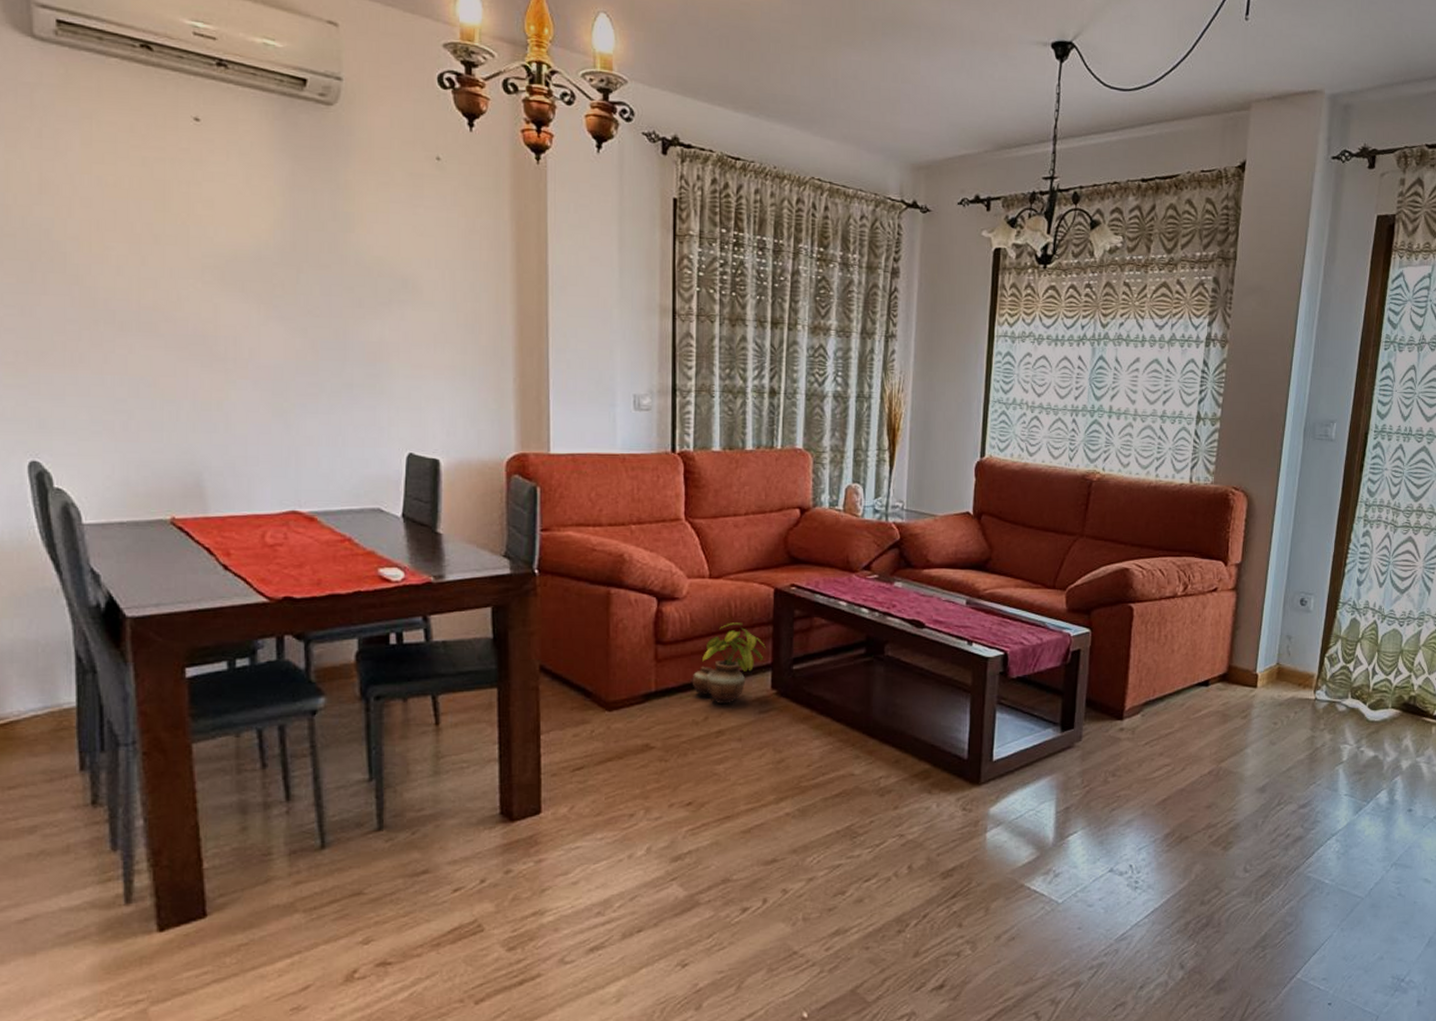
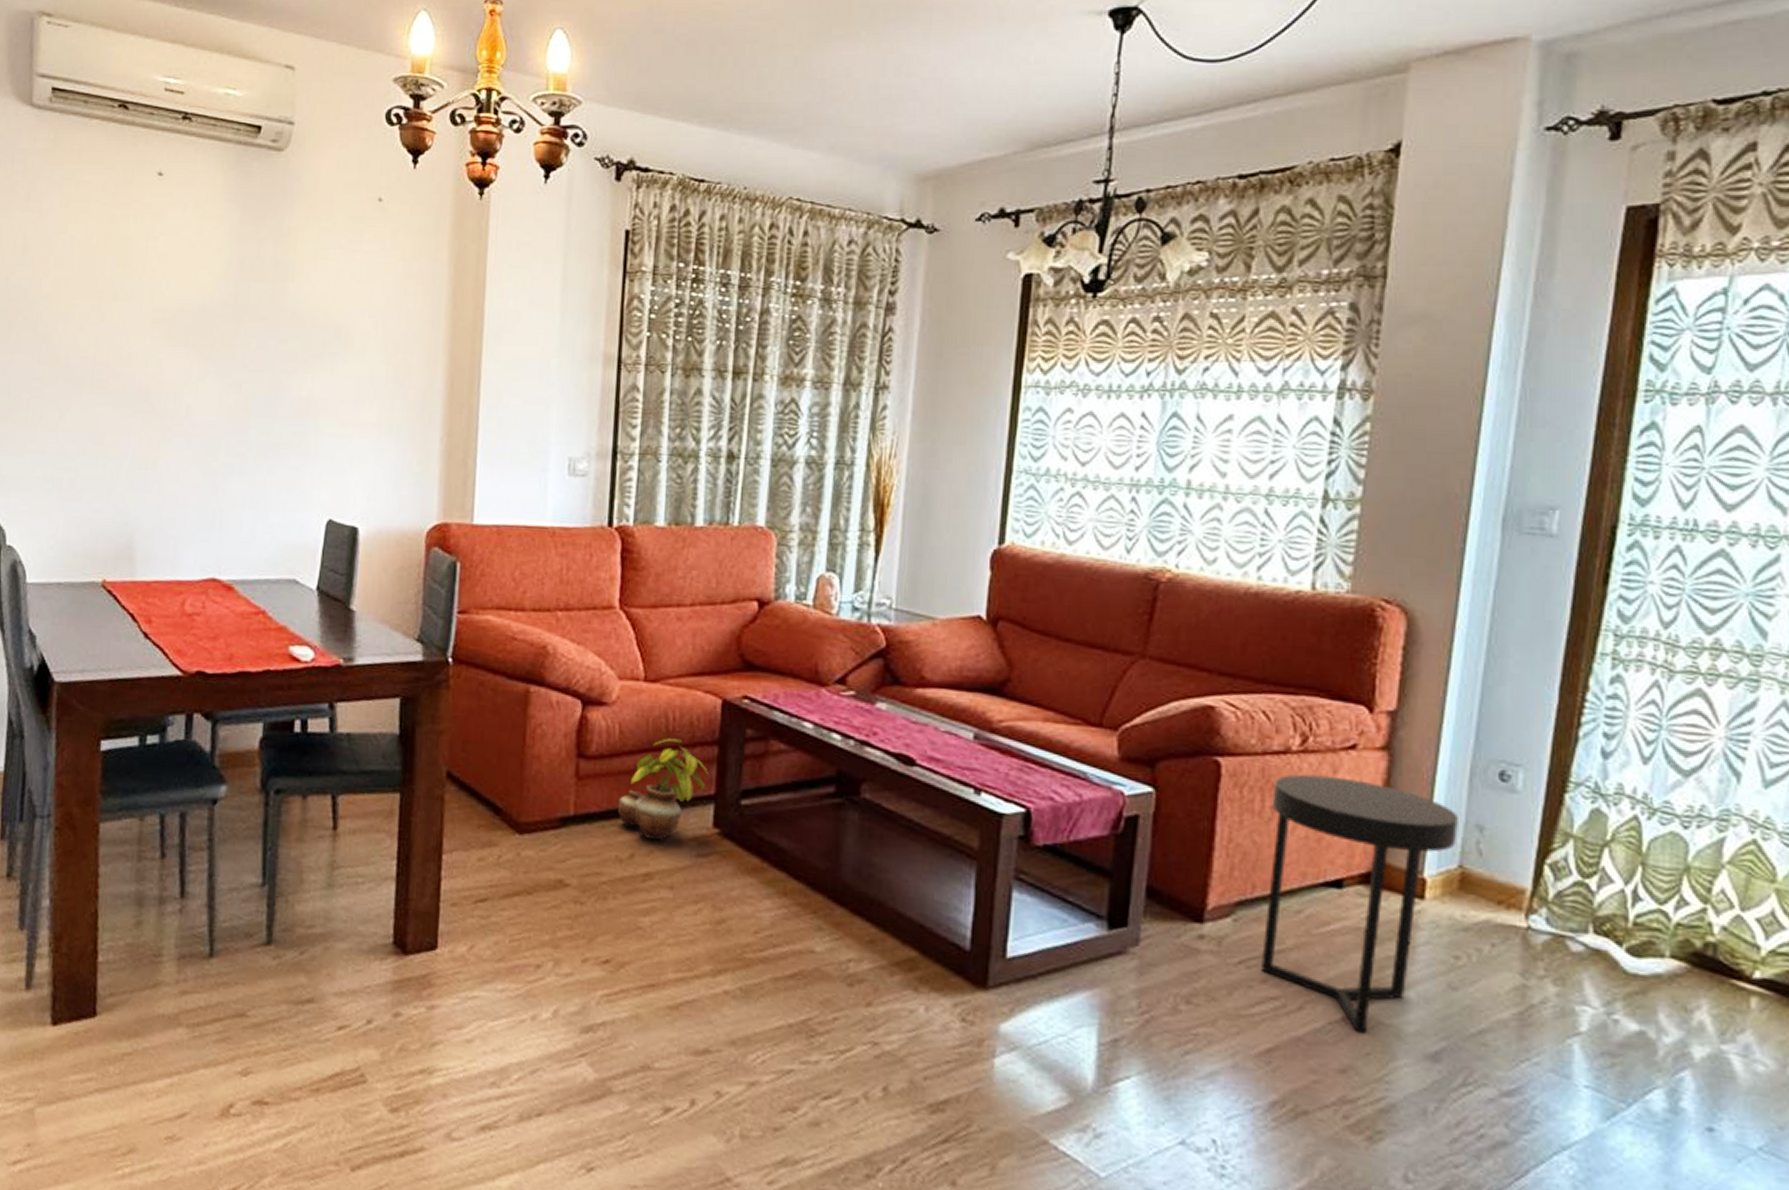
side table: none [1159,611,1277,780] -> present [1261,774,1458,1034]

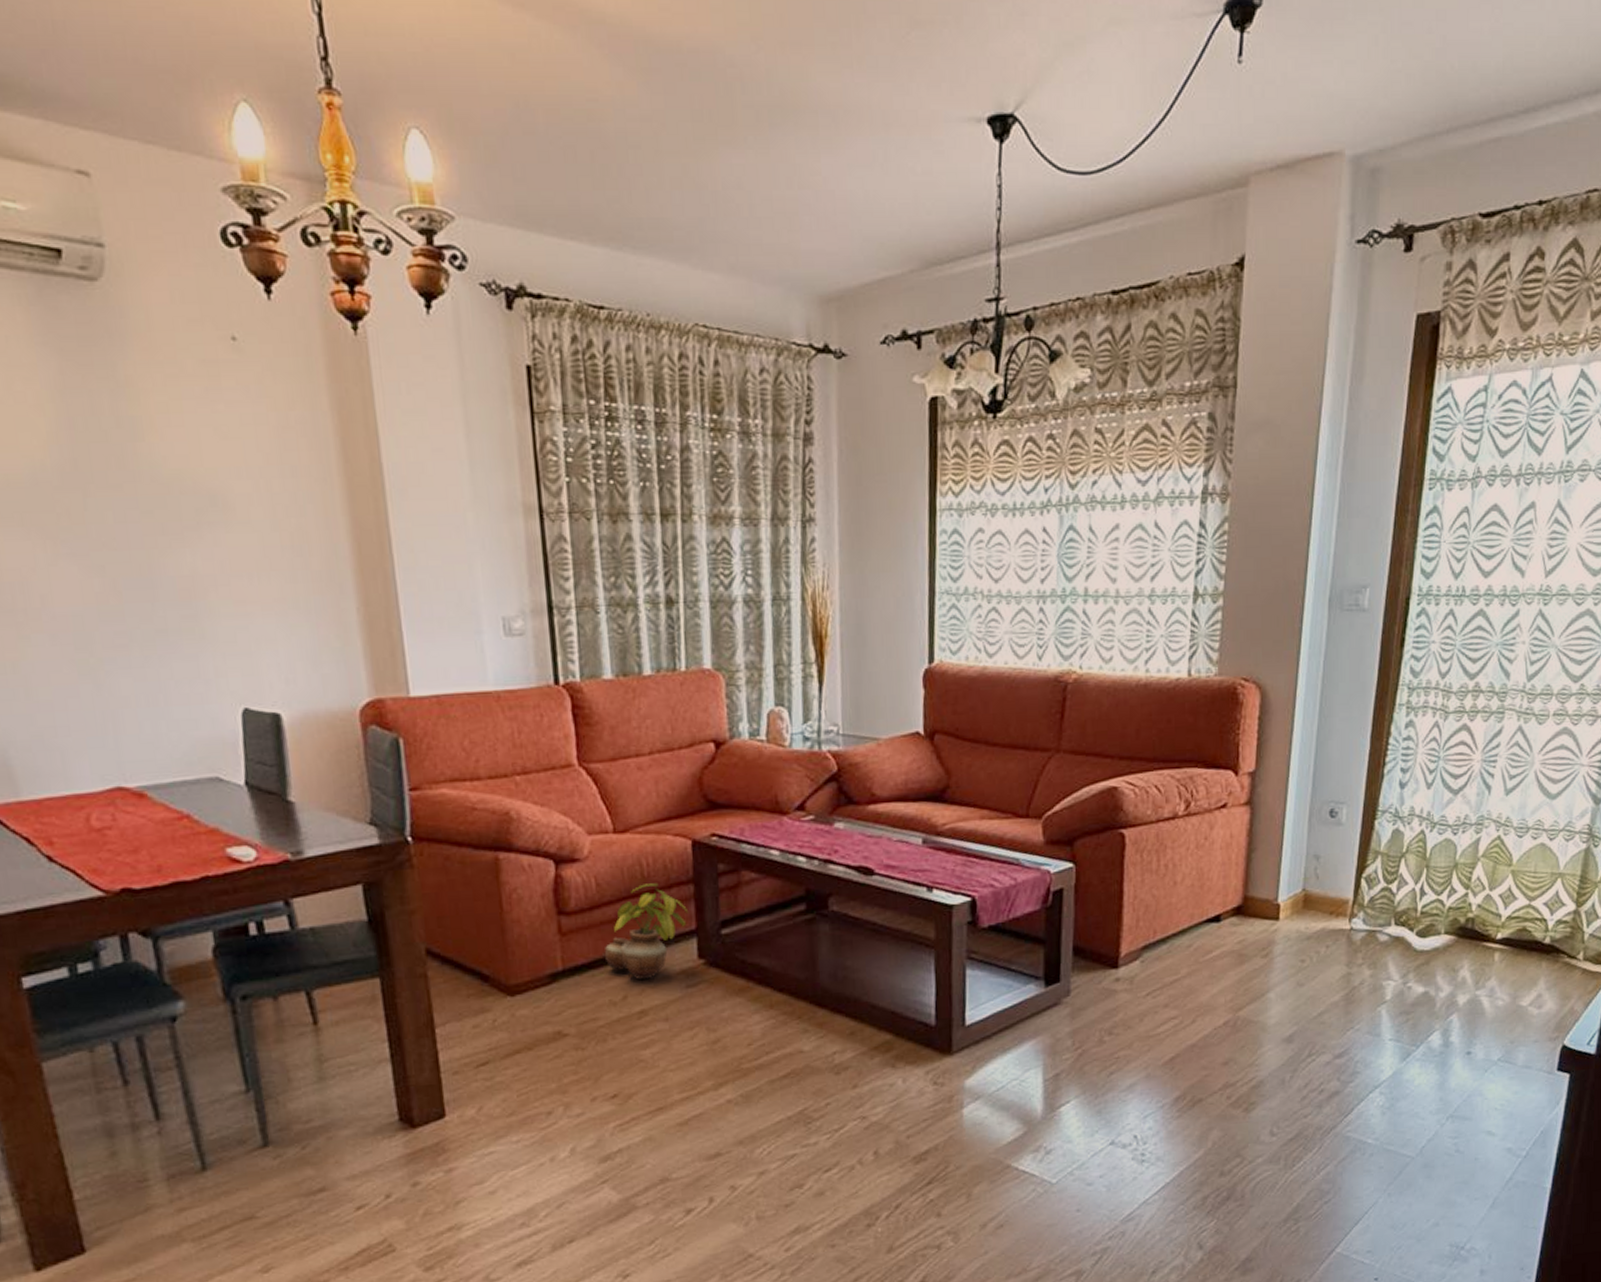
side table: present [1261,774,1458,1034] -> none [1163,832,1301,1032]

